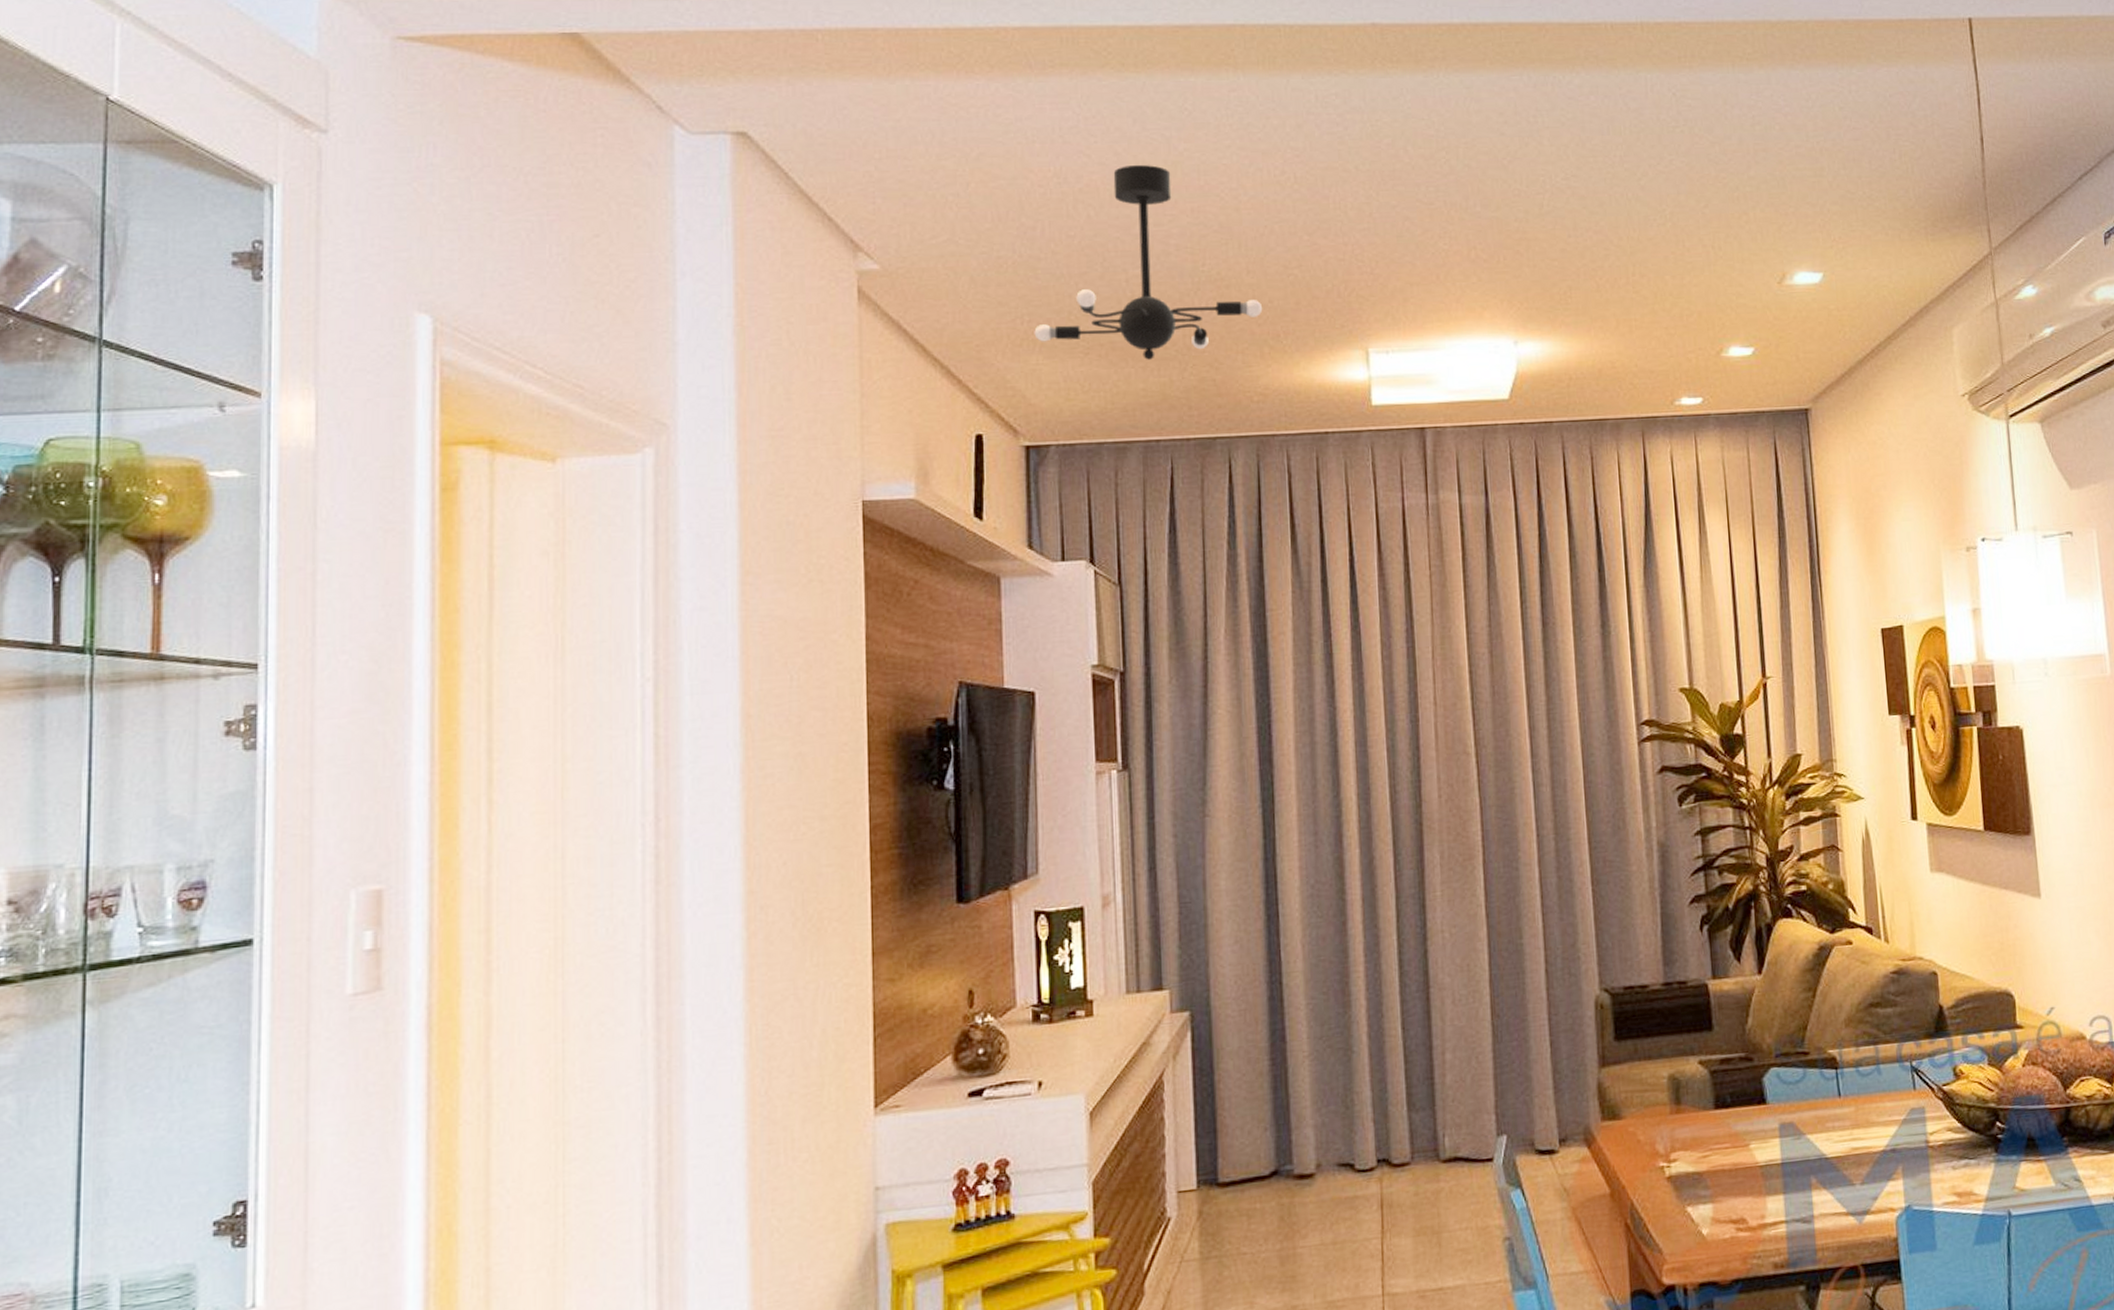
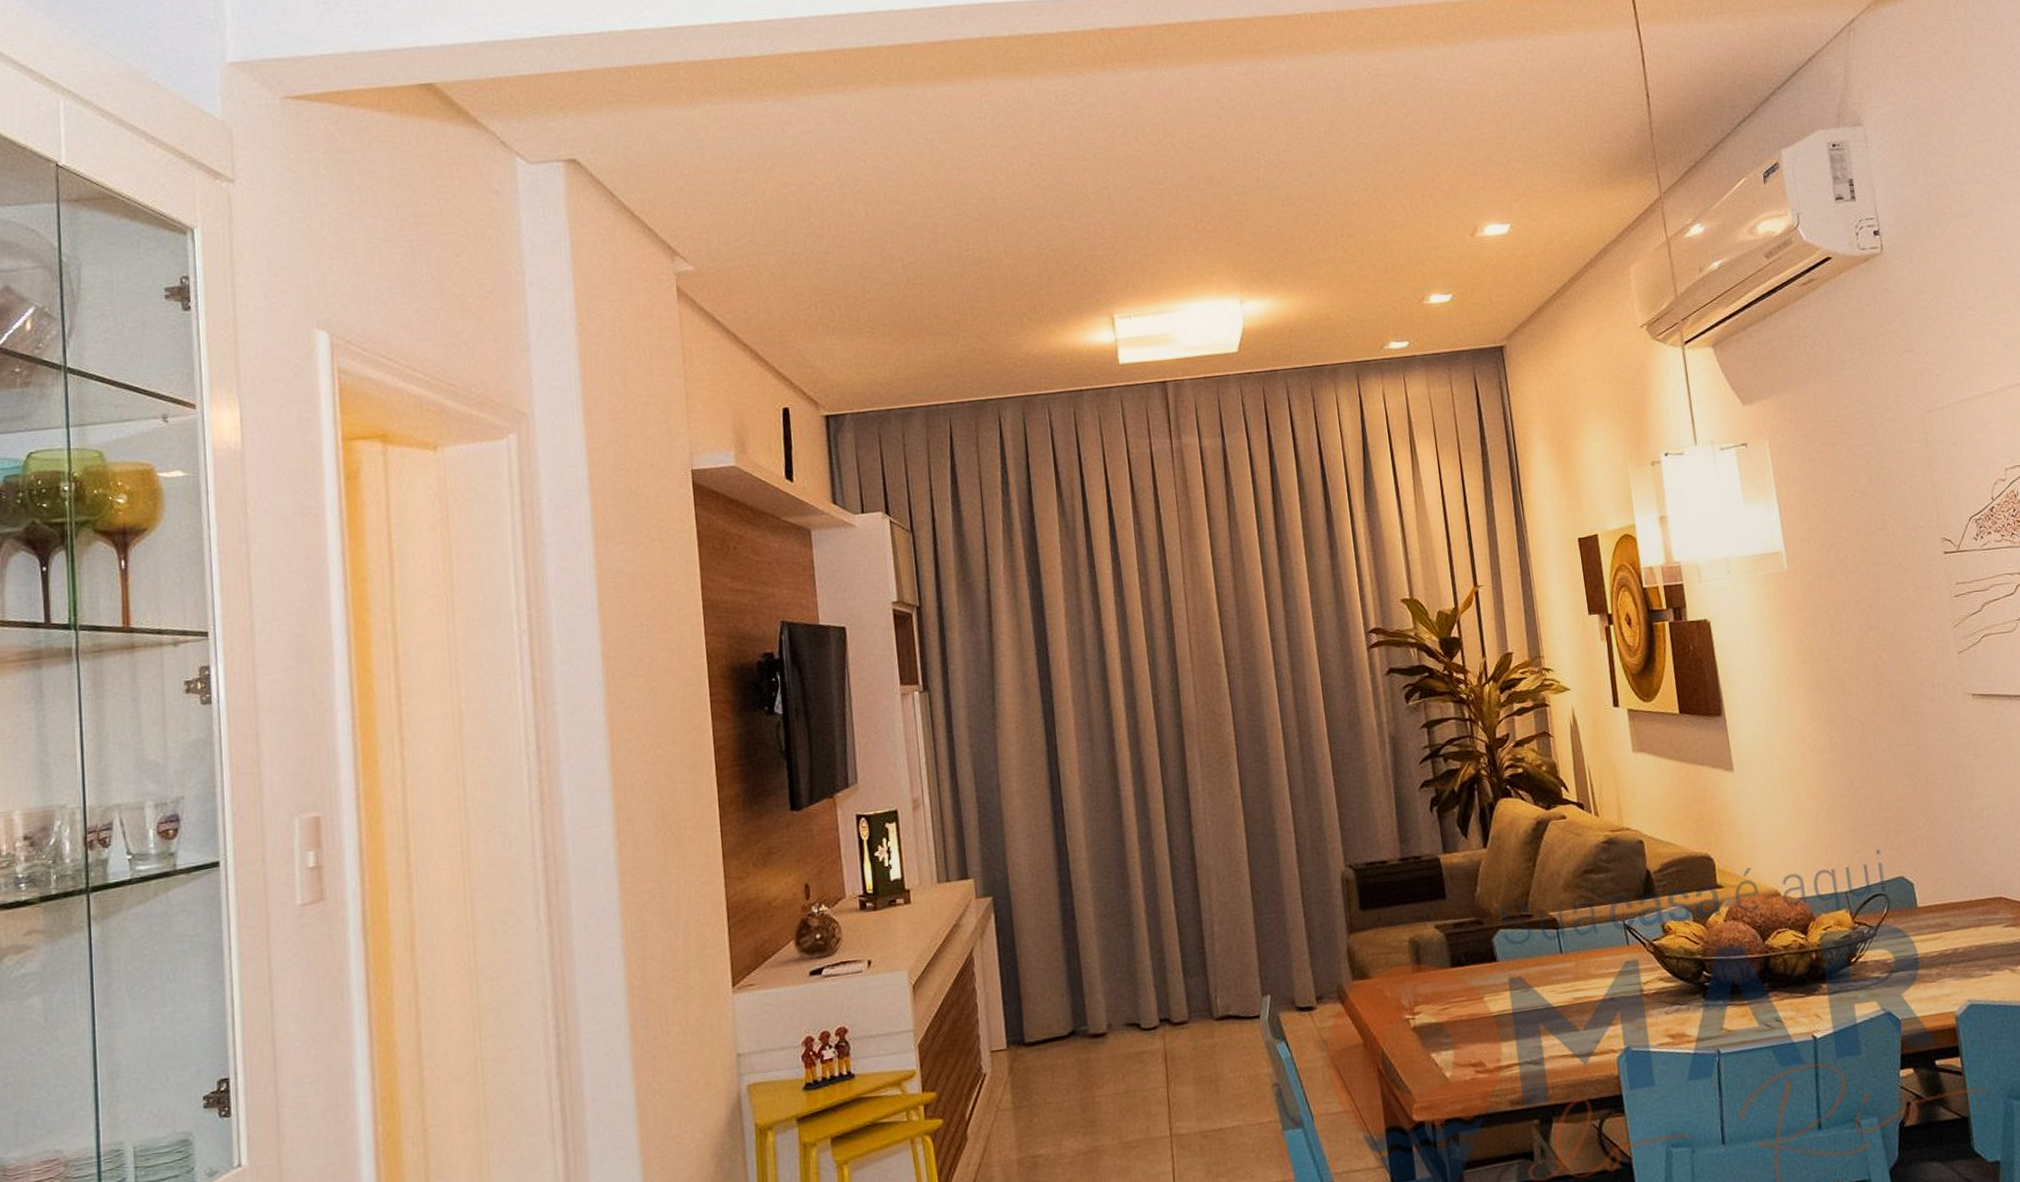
ceiling light fixture: present [1034,165,1263,360] -> none [827,165,1021,335]

